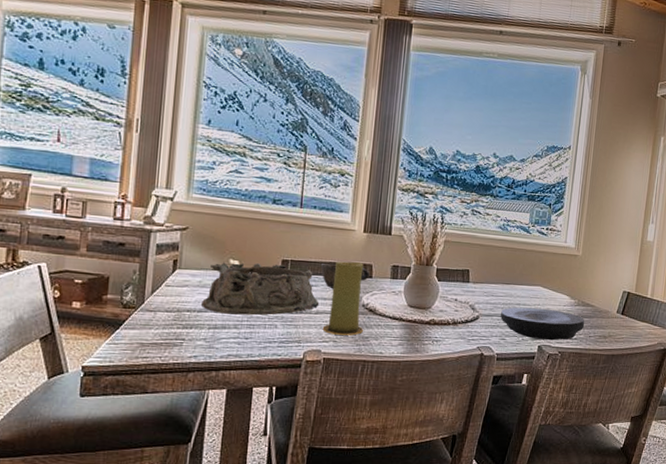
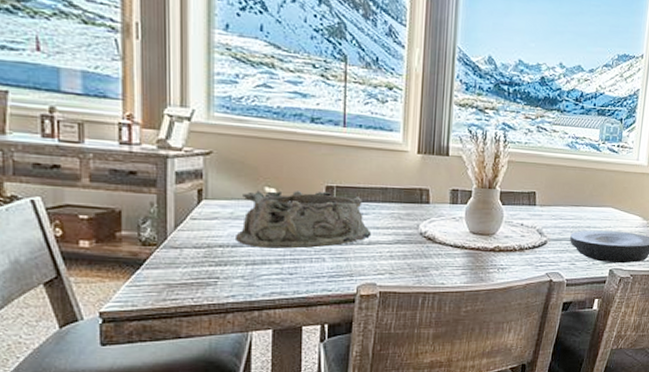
bowl: present [320,263,369,290] -> none [370,189,426,217]
candle: present [322,261,364,336] -> none [376,186,423,266]

